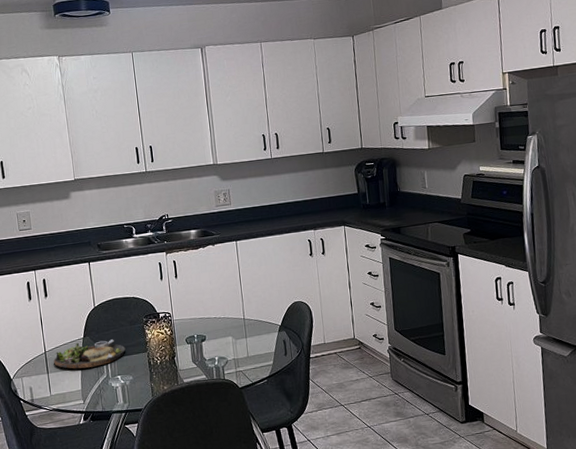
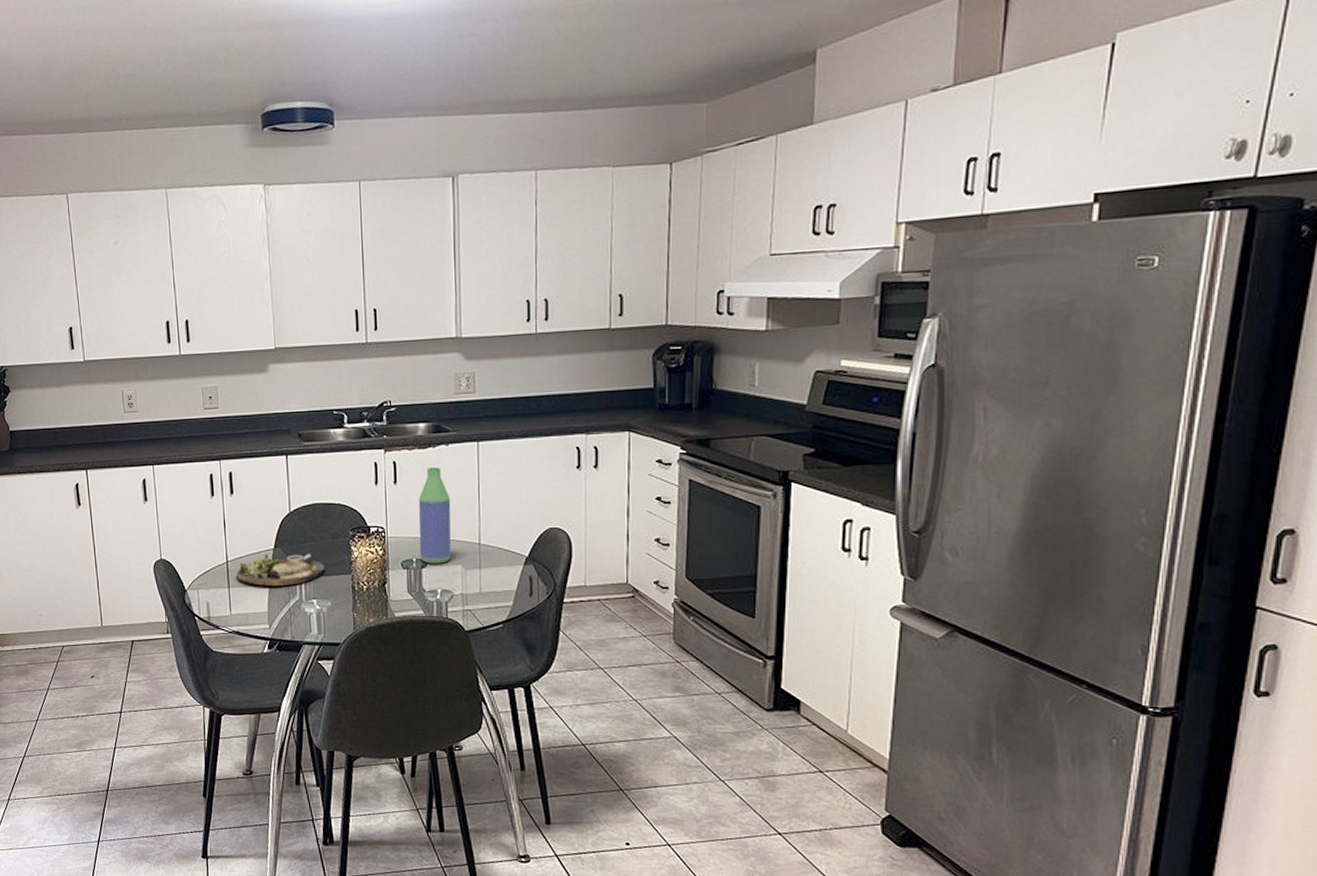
bottle: none [195,263,224,338] -> present [418,467,451,564]

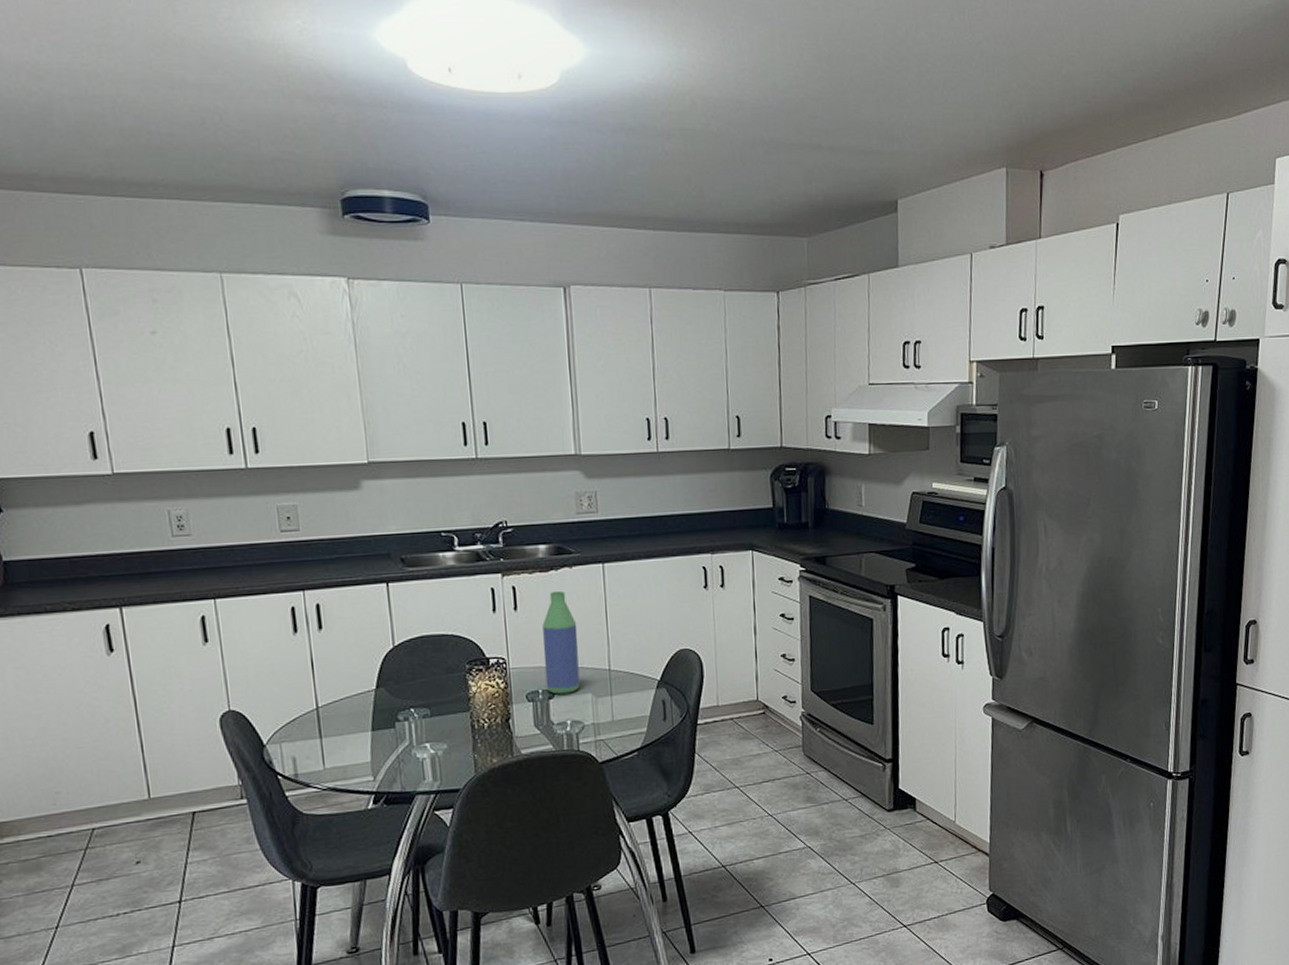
dinner plate: present [236,553,325,586] -> none [330,692,439,733]

